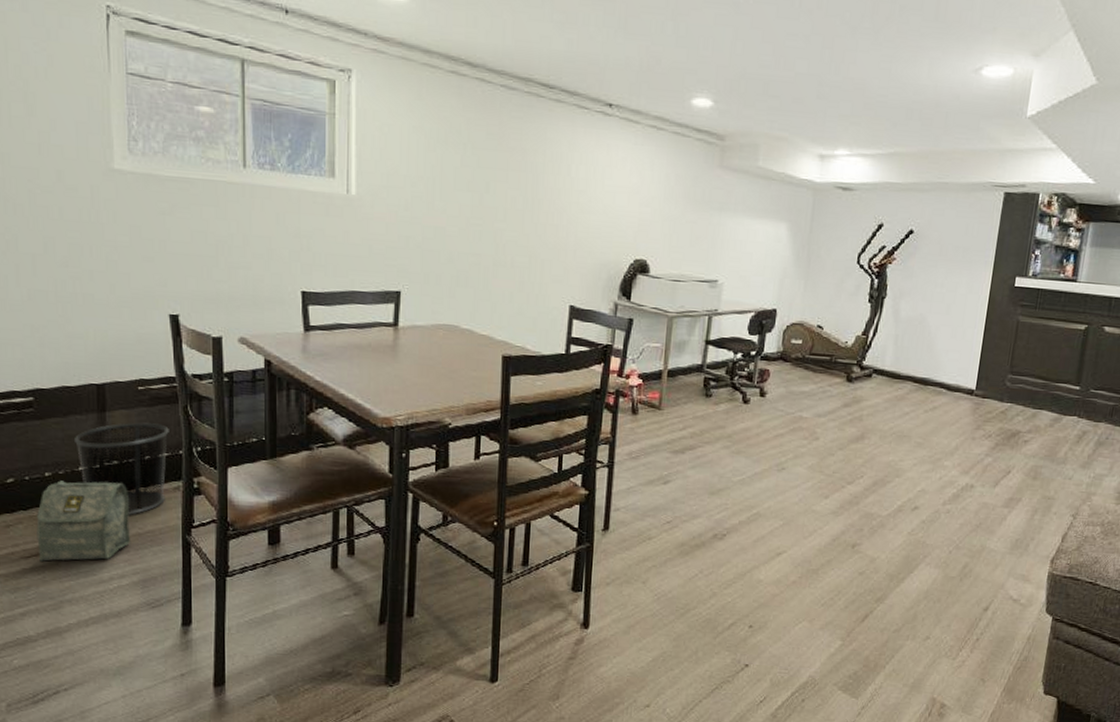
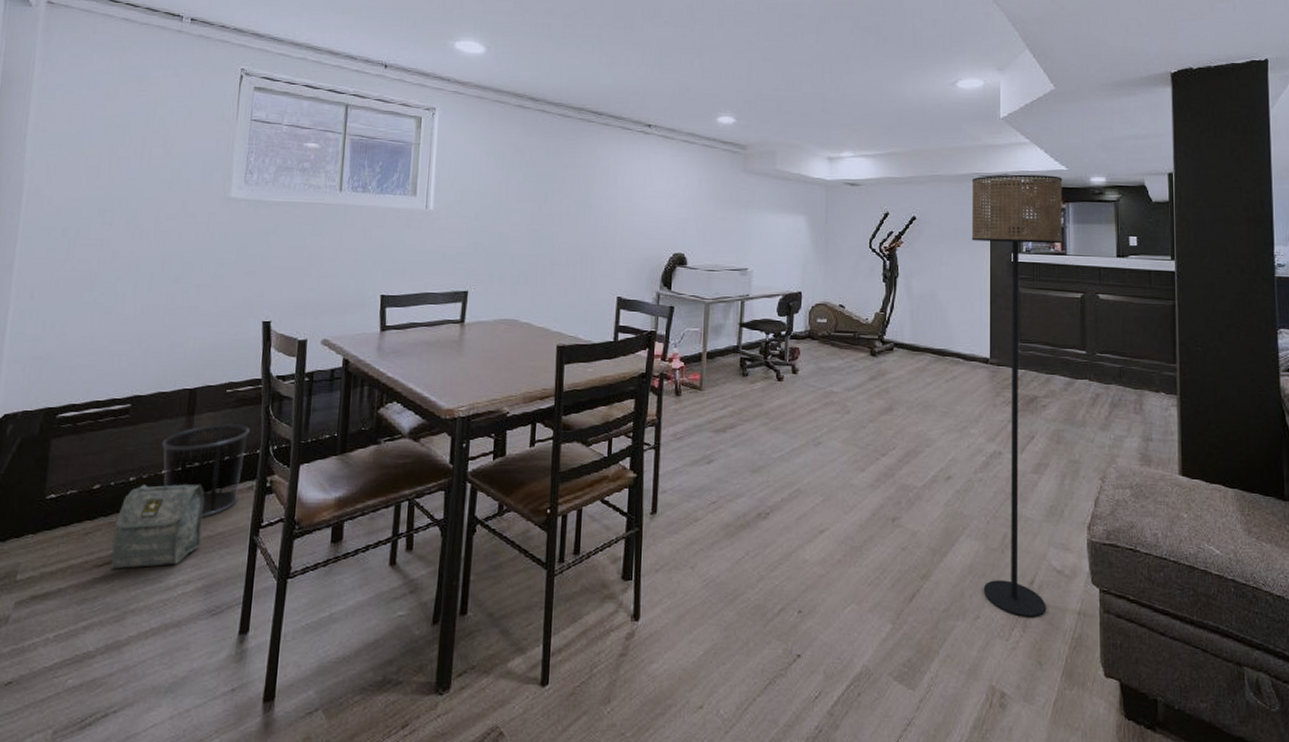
floor lamp: none [936,185,1088,640] -> present [971,174,1063,618]

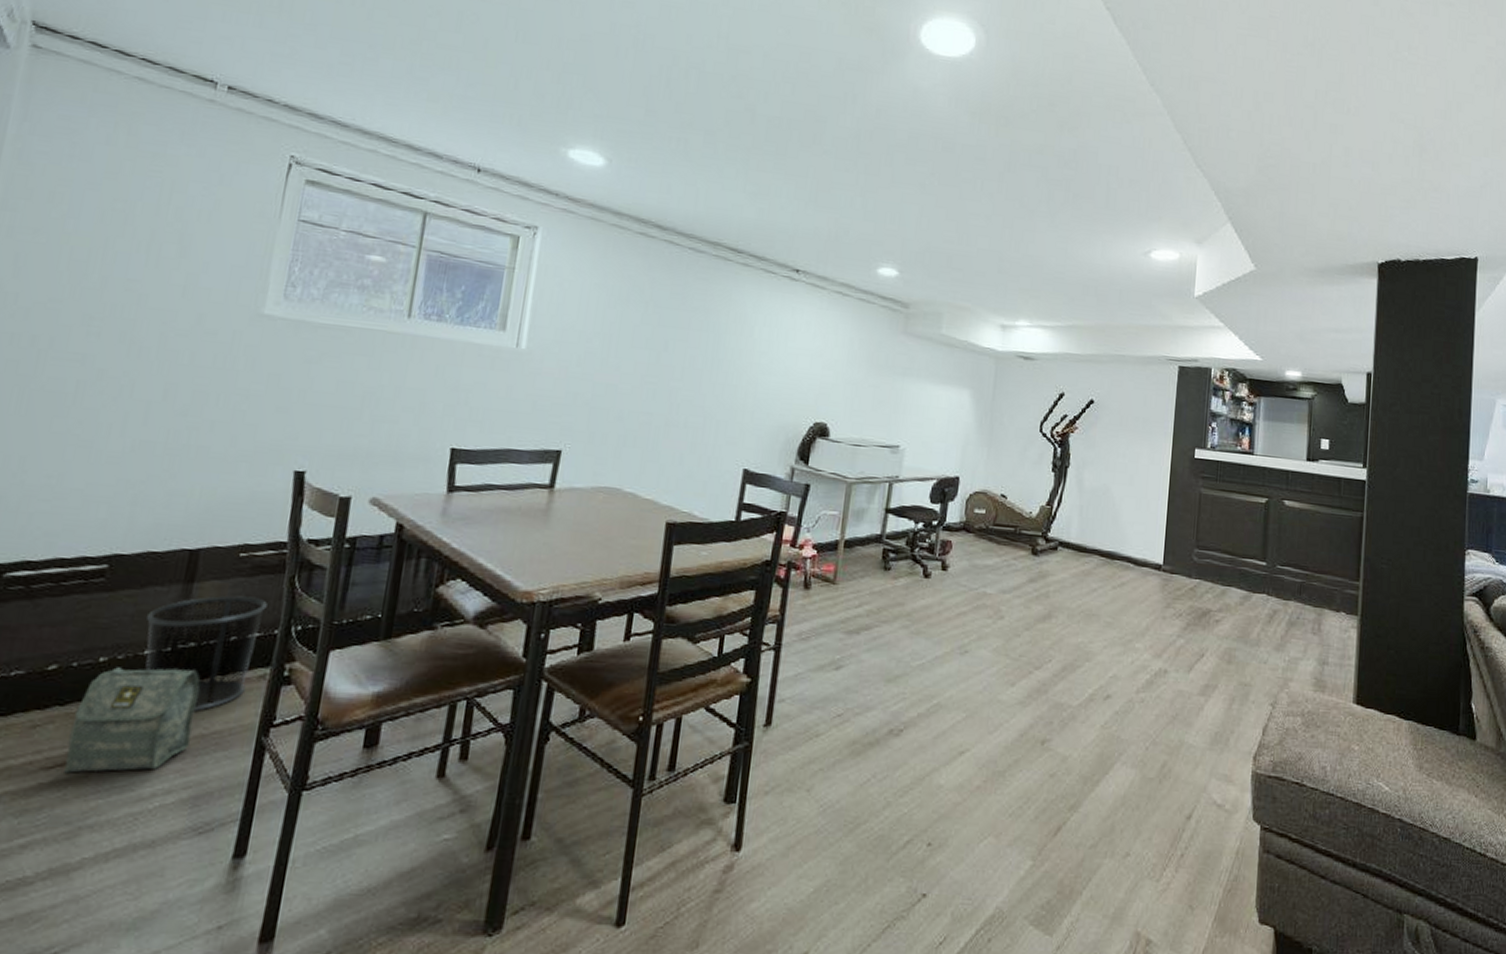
floor lamp: present [971,174,1063,618] -> none [1136,360,1256,856]

